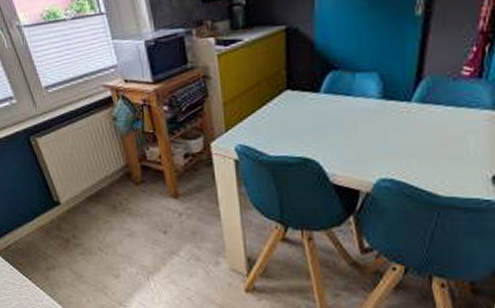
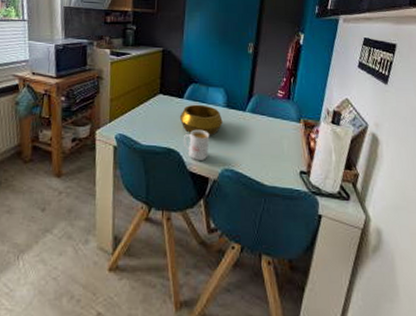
decorative bowl: none [315,98,377,139] -> present [179,104,223,136]
mug: none [323,131,360,170] -> present [184,129,210,161]

